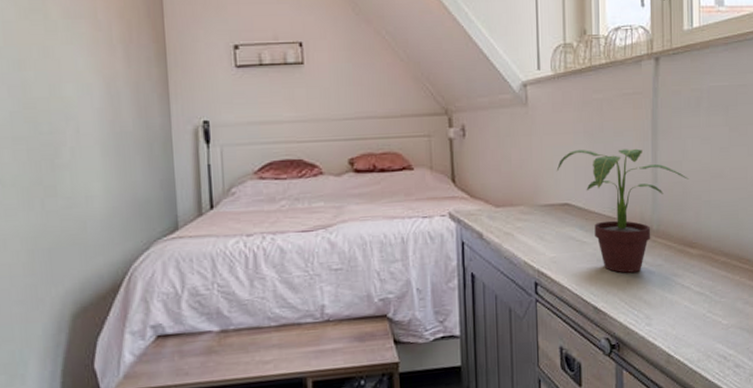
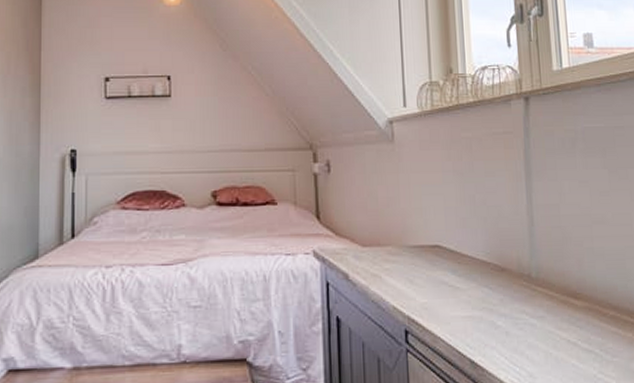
potted plant: present [556,148,690,273] -> none [425,189,569,324]

